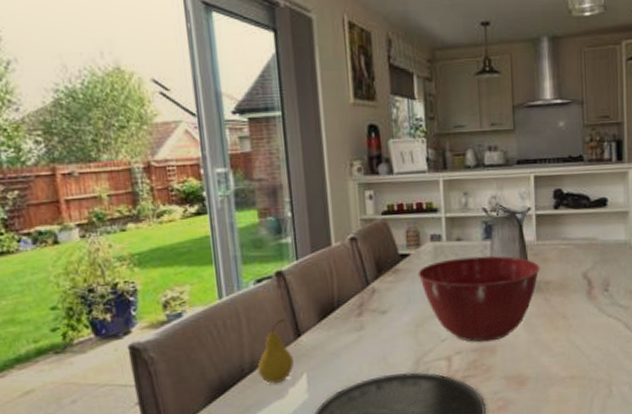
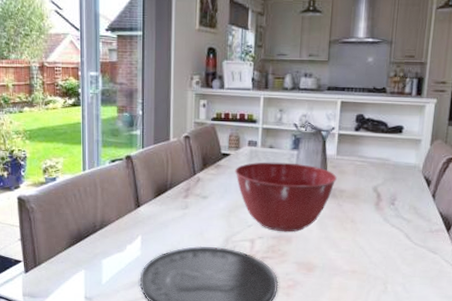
fruit: present [257,319,294,384] -> none [105,192,133,240]

